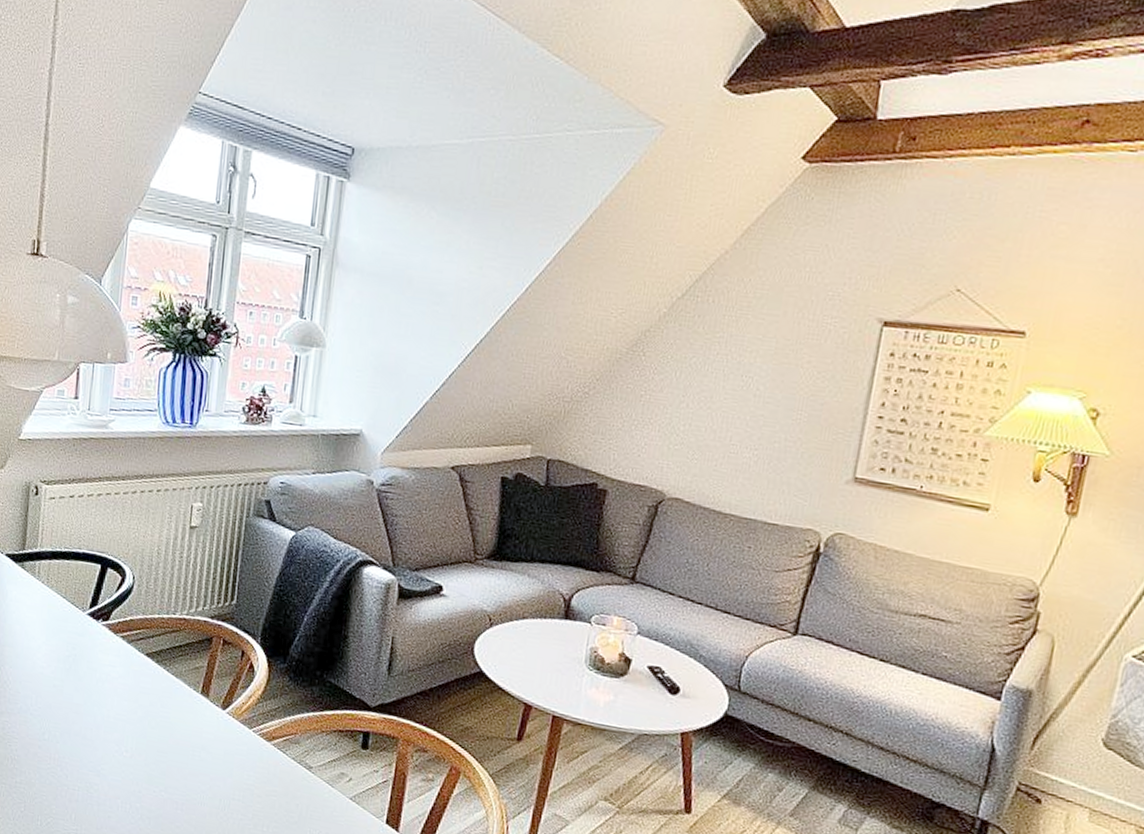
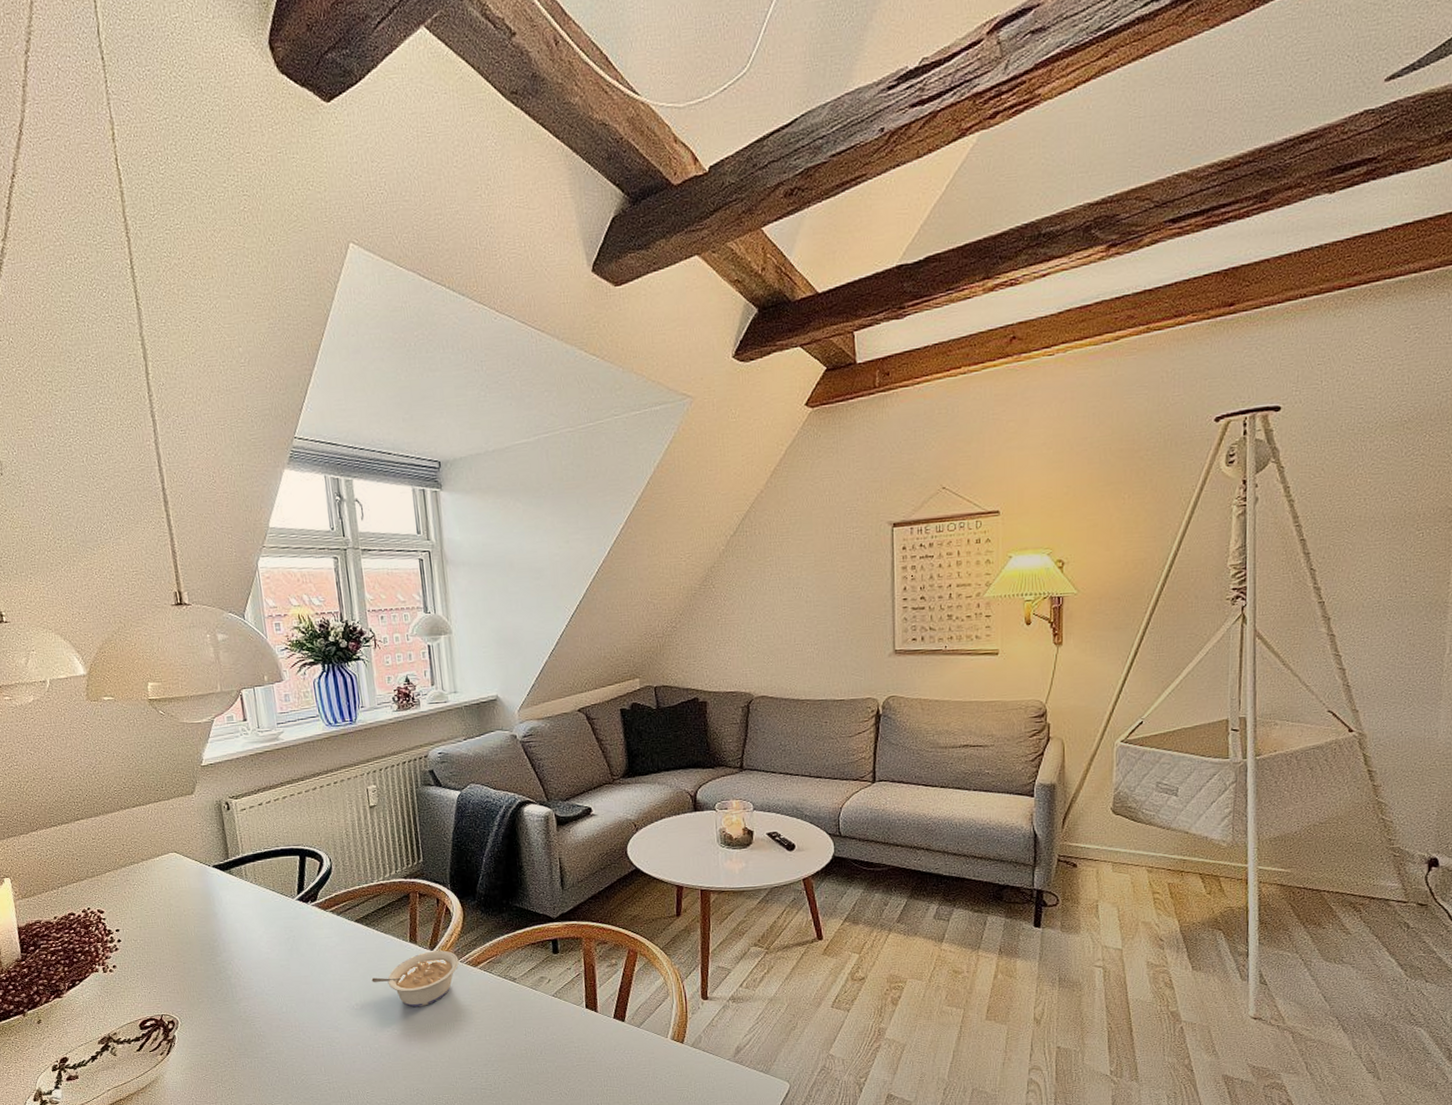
legume: none [149,709,252,773] -> present [371,950,459,1008]

